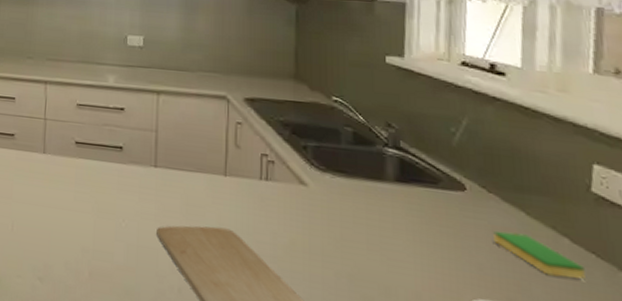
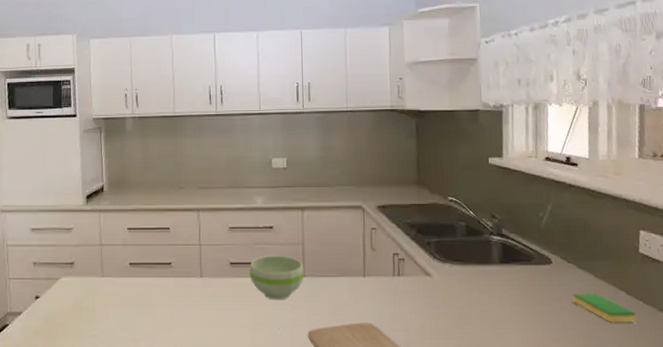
bowl: none [95,138,156,190] -> present [250,255,304,300]

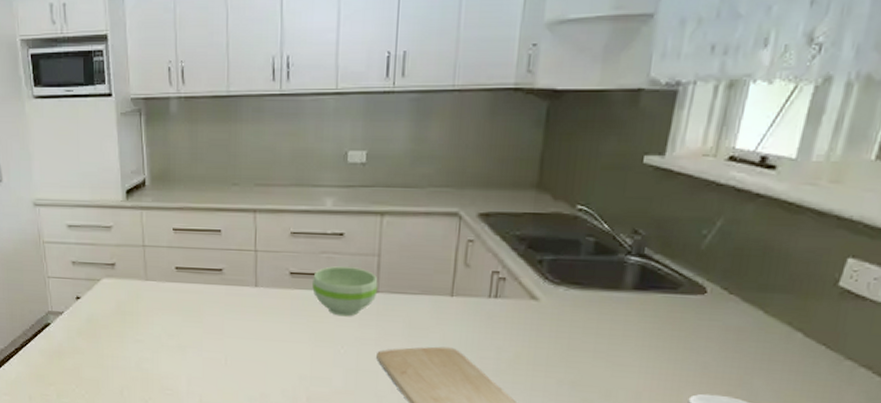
dish sponge: present [572,293,636,323] -> none [725,330,811,369]

